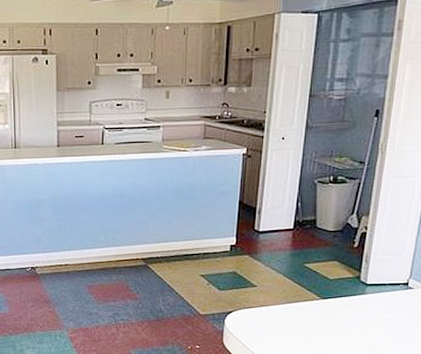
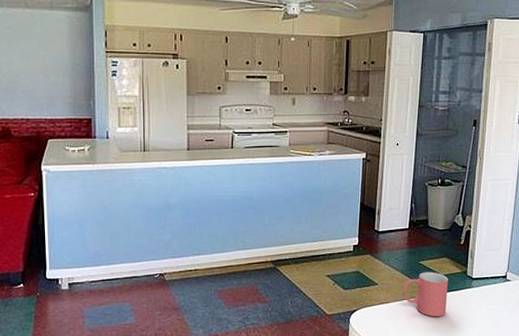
mug: none [284,275,338,323] -> present [403,272,449,317]

